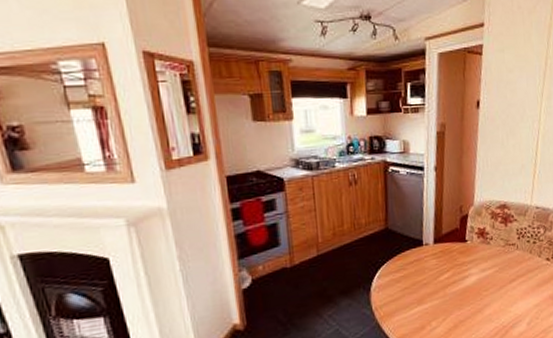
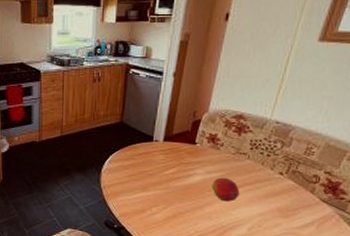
fruit: none [488,272,515,299] -> present [212,177,240,202]

